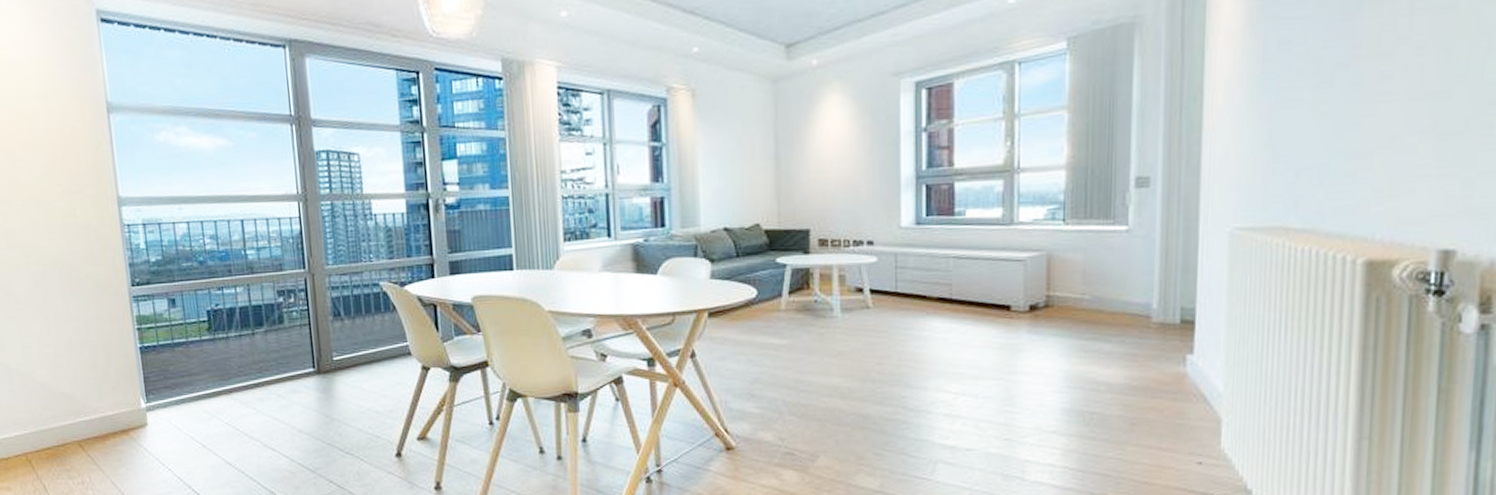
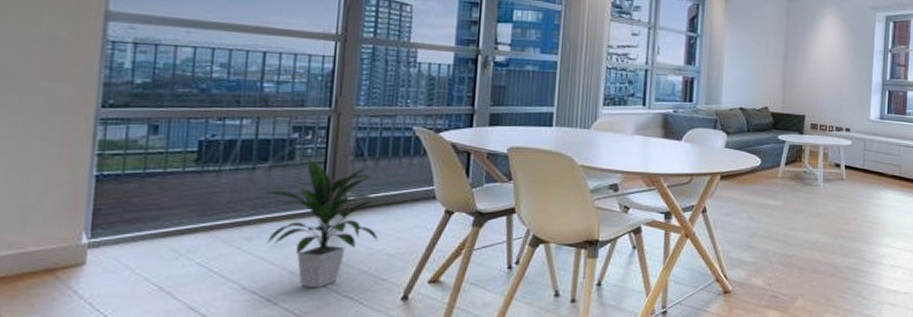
indoor plant: none [260,321,366,446] -> present [257,158,380,288]

